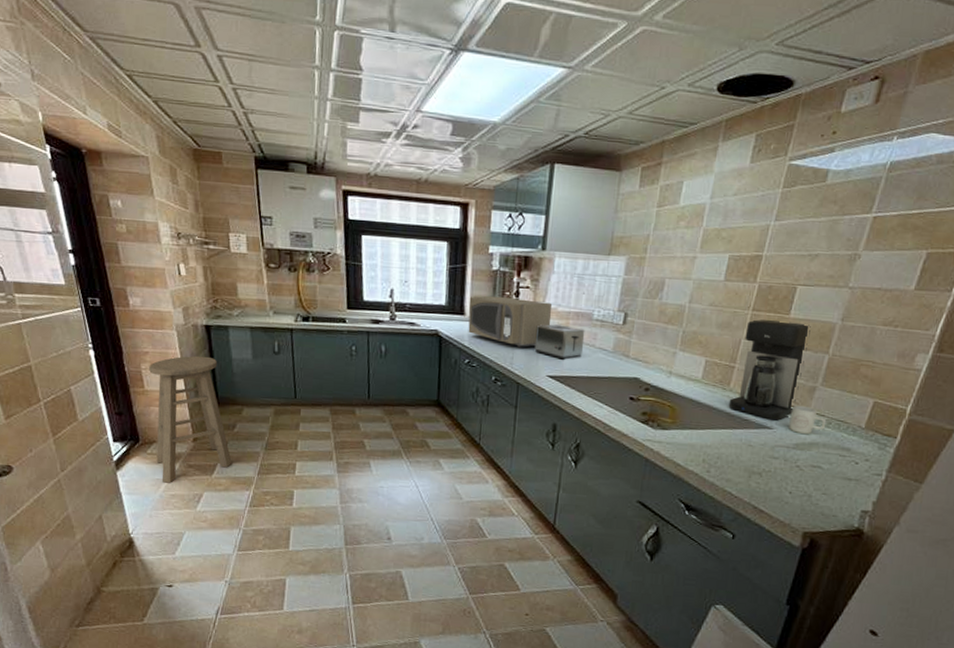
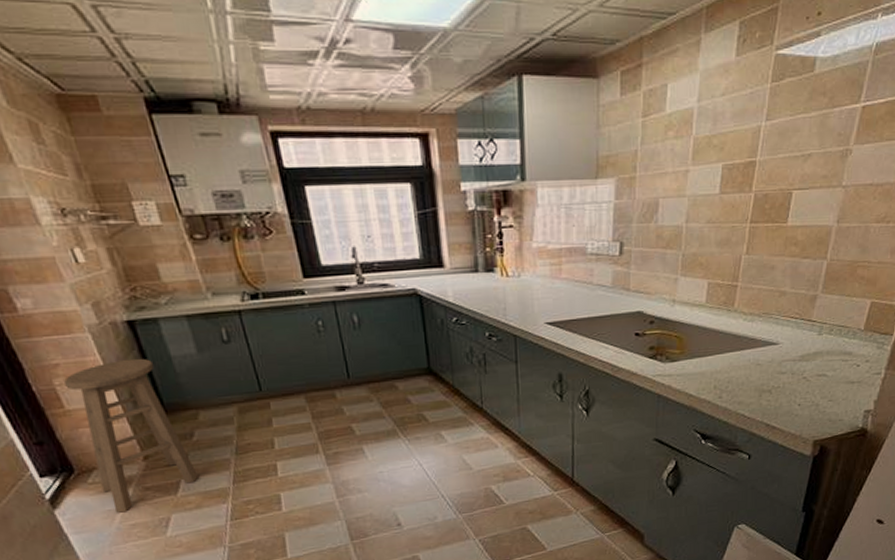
microwave: present [468,295,553,348] -> none [446,240,542,297]
toaster: present [534,324,585,360] -> none [526,264,581,303]
coffee maker: present [728,319,811,421] -> none [734,230,808,336]
mug: present [789,405,827,435] -> none [794,316,829,346]

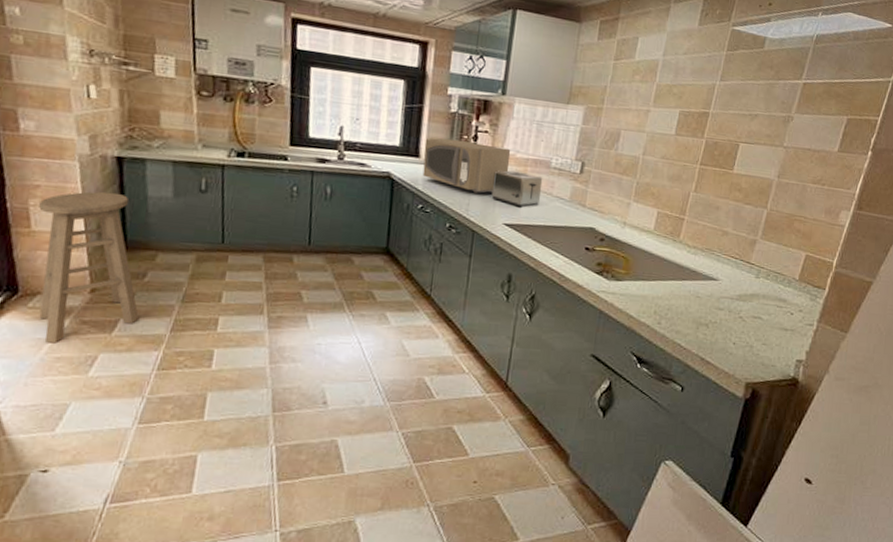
microwave: none [446,240,542,297] -> present [422,138,511,194]
toaster: none [526,264,581,303] -> present [491,170,543,208]

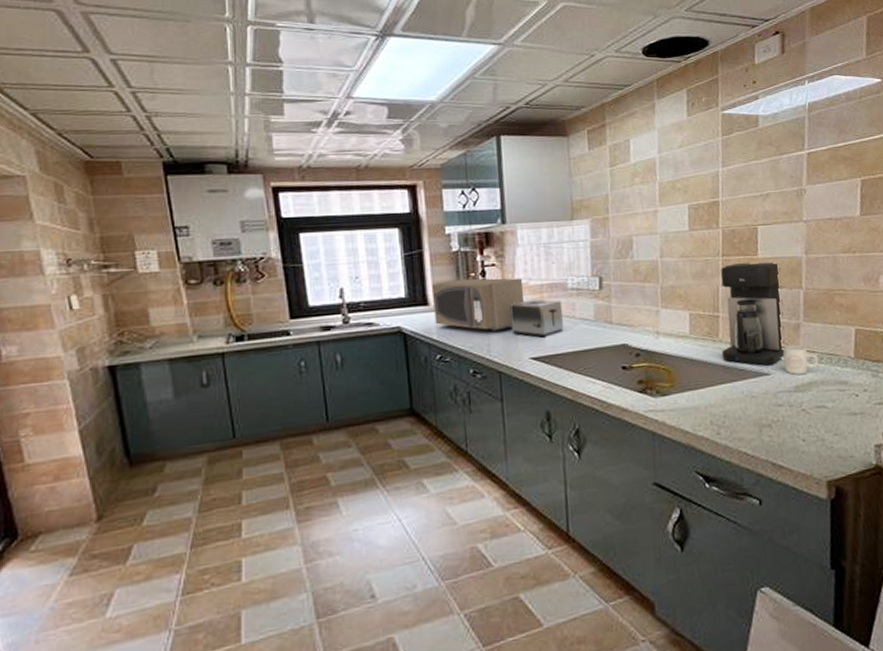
bar stool: present [38,191,140,344] -> none [29,405,155,589]
coffee maker: none [678,173,752,272] -> present [720,261,785,366]
mug: none [733,257,766,287] -> present [783,344,819,376]

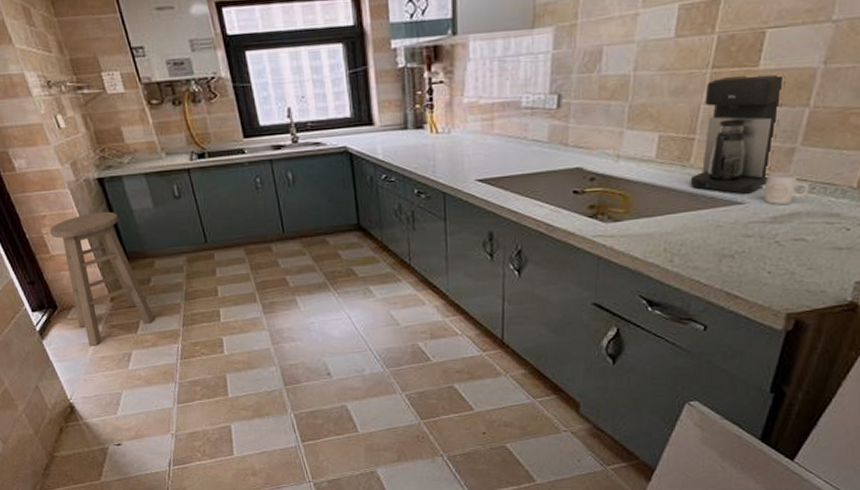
bar stool: none [29,405,155,589] -> present [49,211,155,346]
microwave: present [431,278,525,333] -> none [376,96,473,154]
toaster: present [509,299,564,338] -> none [457,119,514,160]

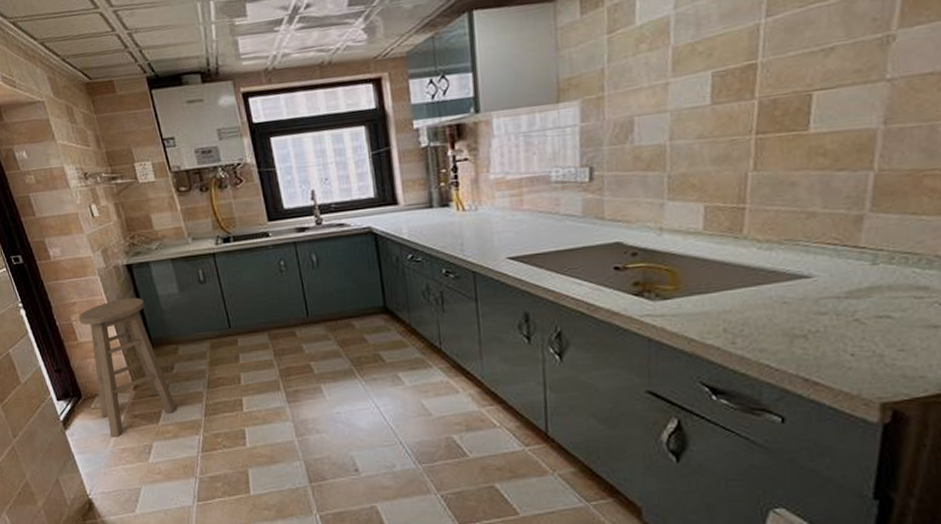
coffee maker: present [690,74,786,194] -> none [745,137,842,267]
mug: present [764,171,810,206] -> none [833,241,888,279]

